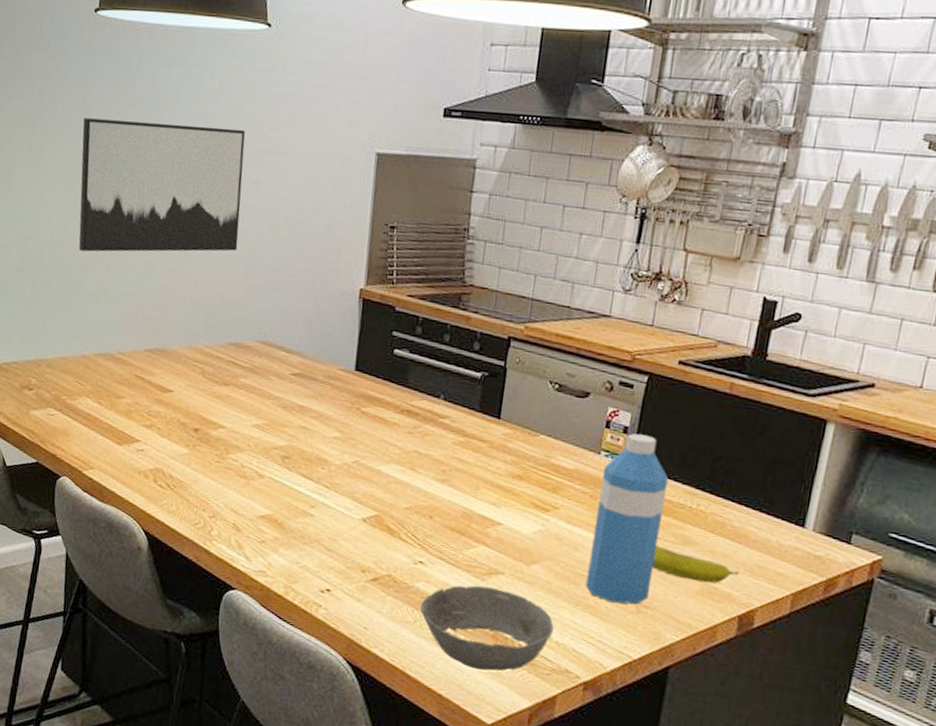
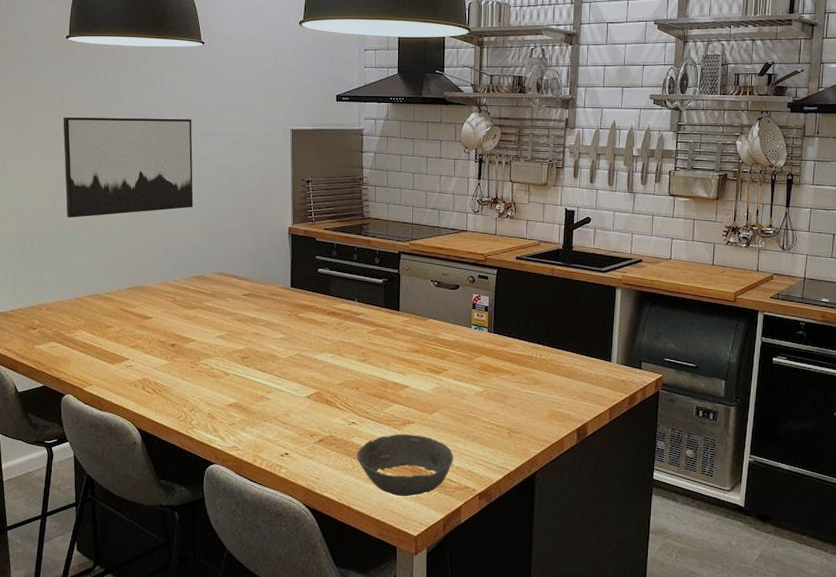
water bottle: present [585,433,669,605] -> none [472,311,519,433]
fruit: present [652,545,740,583] -> none [516,387,574,409]

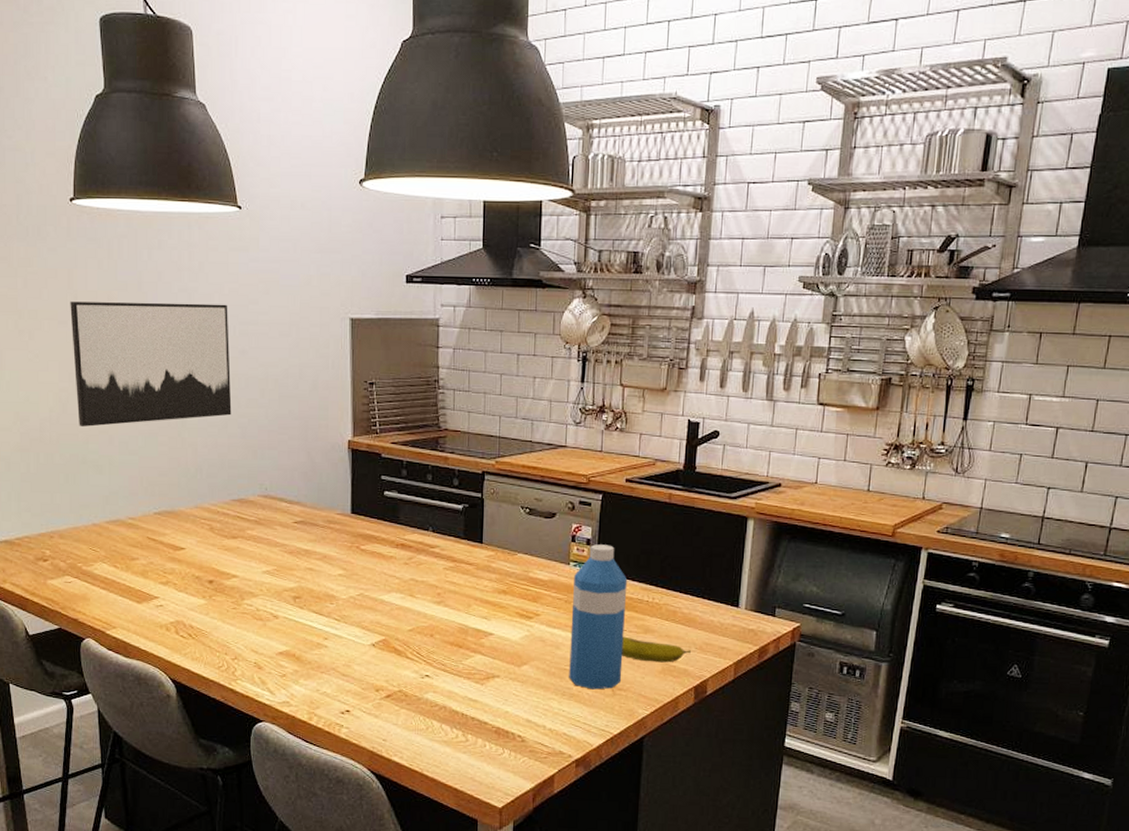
bowl: present [356,434,453,497] -> none [430,689,546,763]
water bottle: none [472,311,519,433] -> present [569,544,628,690]
fruit: none [516,387,574,409] -> present [622,636,692,663]

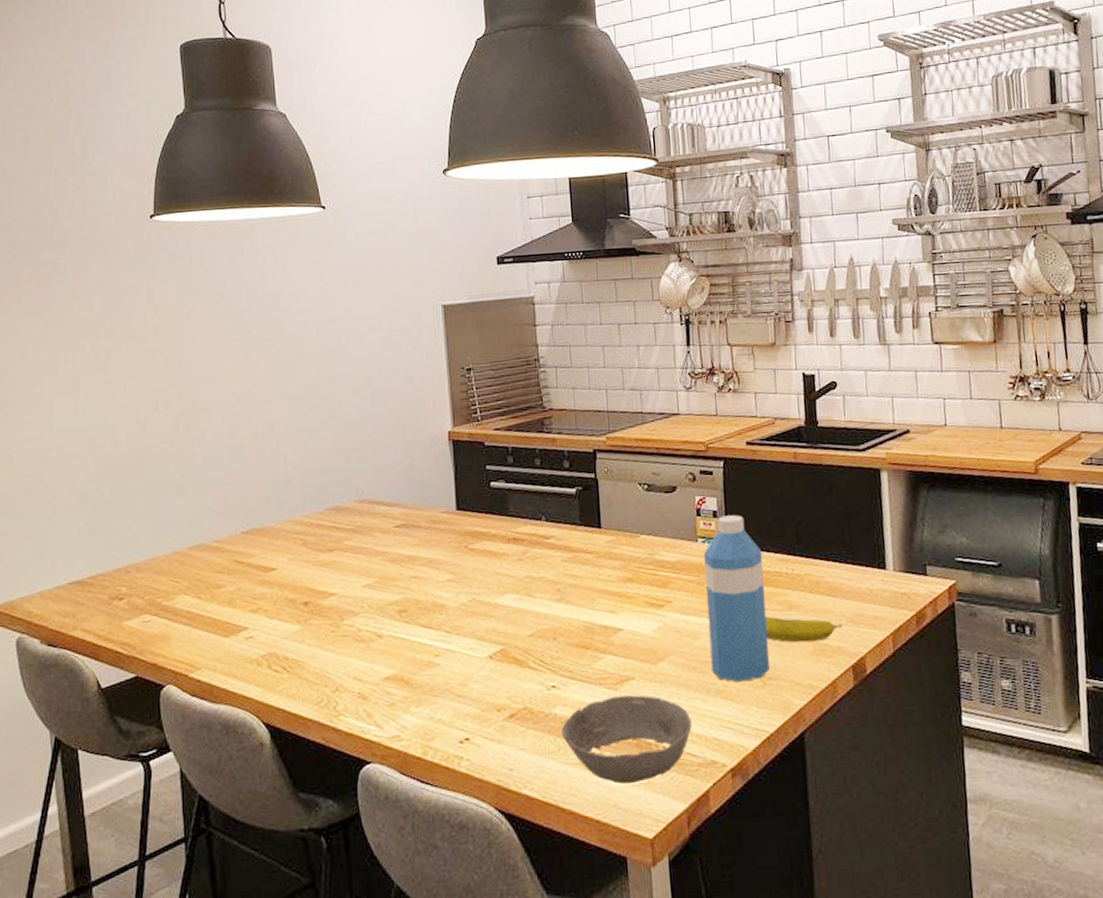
wall art: present [70,301,232,427] -> none [150,304,323,446]
bowl: none [430,689,546,763] -> present [561,695,692,785]

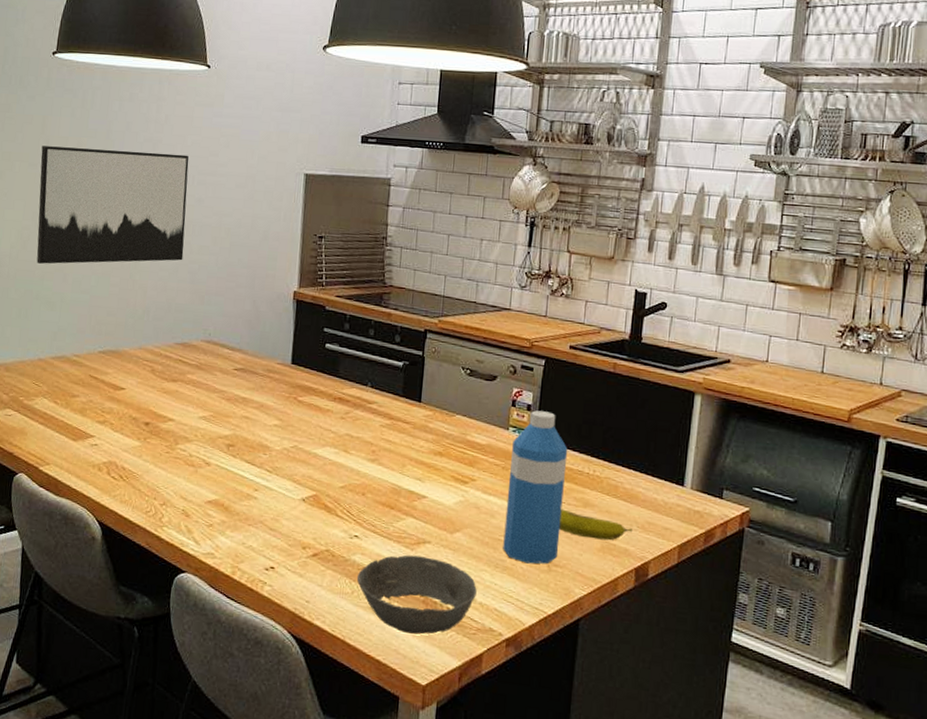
wall art: none [150,304,323,446] -> present [36,146,189,264]

